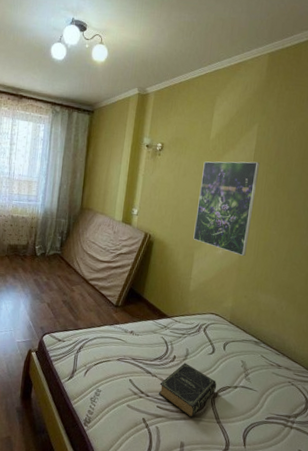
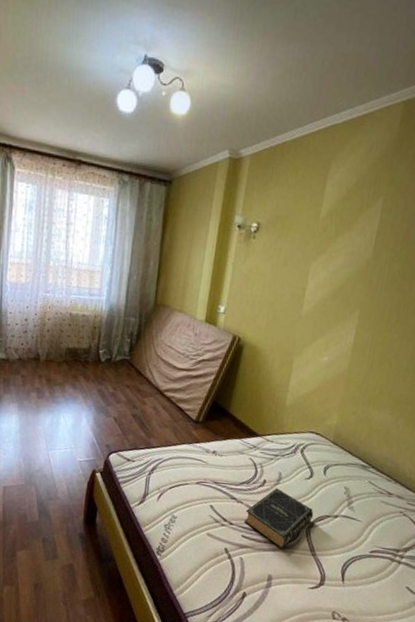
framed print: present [193,161,260,256] -> none [293,246,382,364]

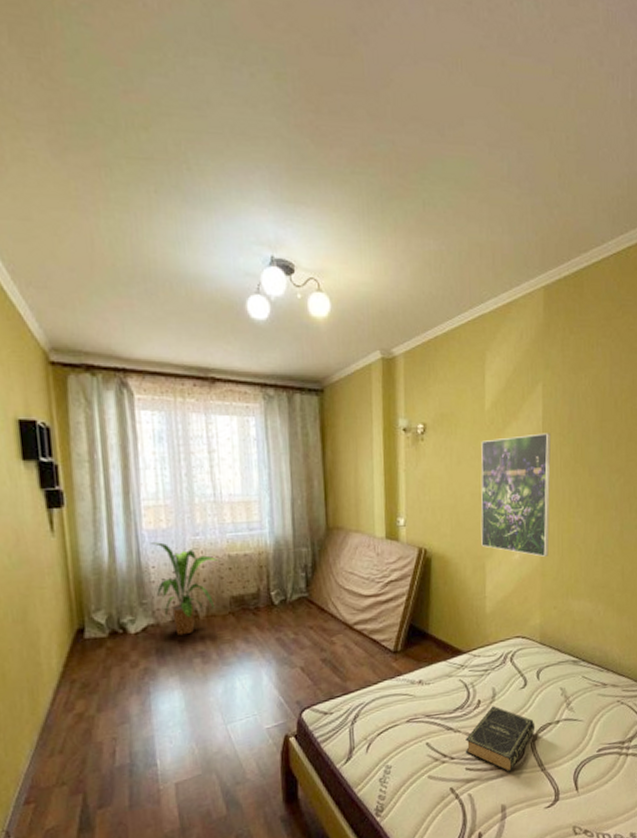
house plant: none [10,293,63,373] -> present [149,542,220,636]
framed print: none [293,246,382,364] -> present [481,433,551,557]

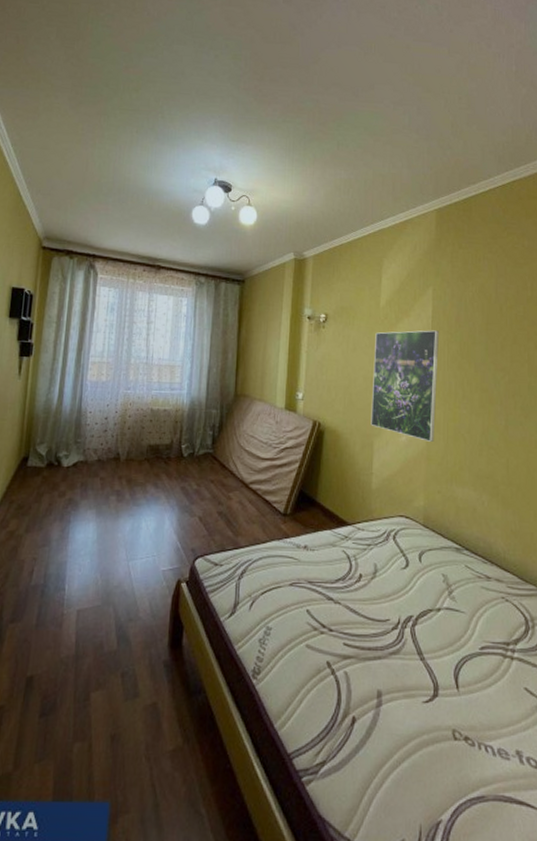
house plant: present [149,542,220,636] -> none [90,392,144,474]
book: present [465,705,535,772] -> none [344,582,416,655]

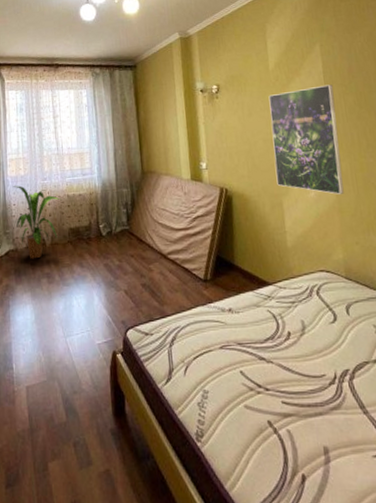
house plant: none [90,392,144,474] -> present [12,185,61,259]

